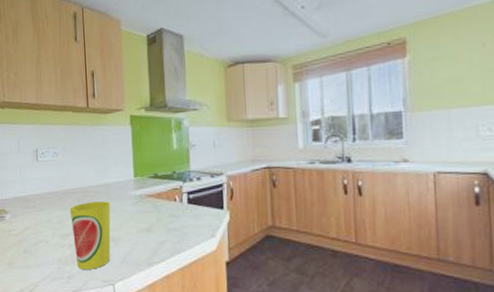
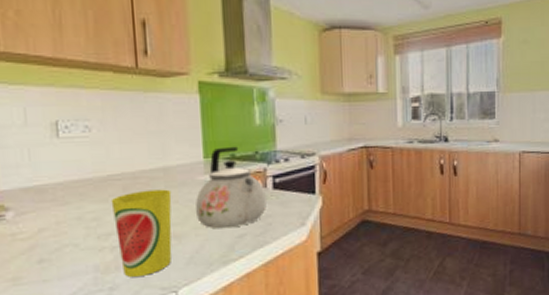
kettle: none [127,167,183,236] -> present [195,146,268,229]

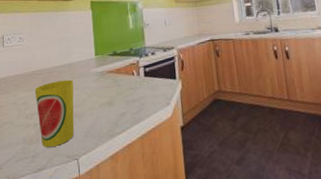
kettle: present [195,146,268,229] -> none [89,45,141,109]

